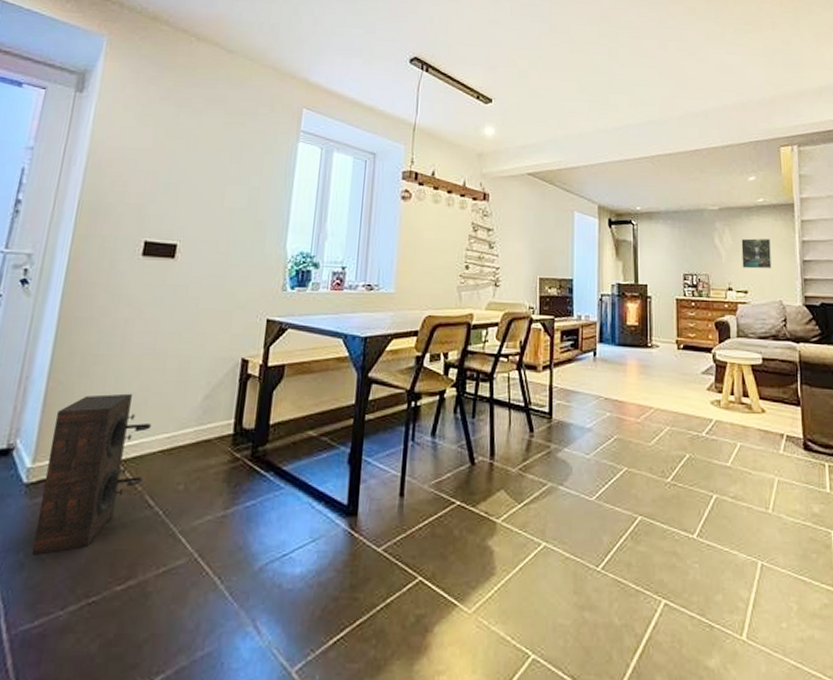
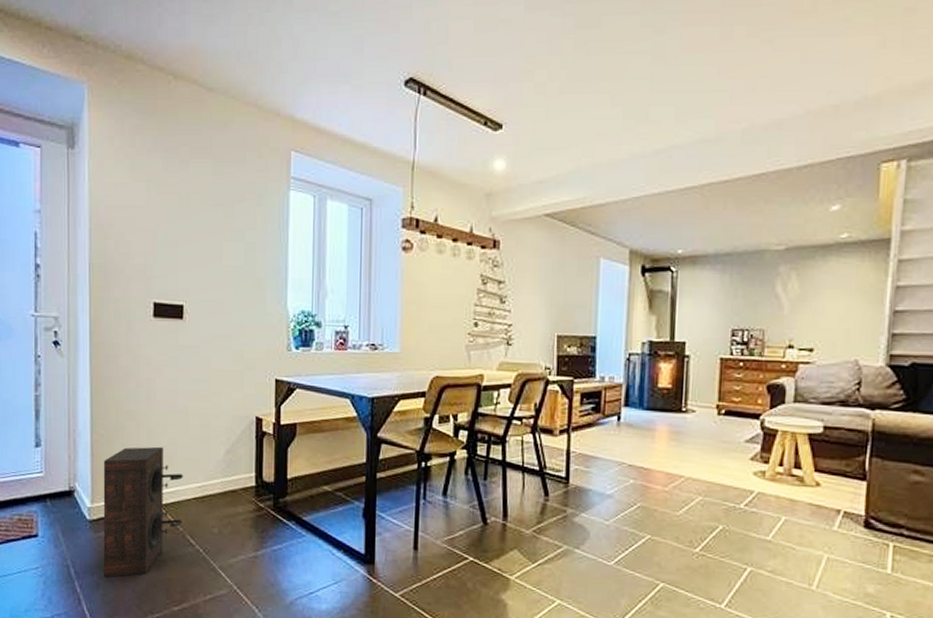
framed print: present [741,238,771,269] -> none [809,283,851,323]

